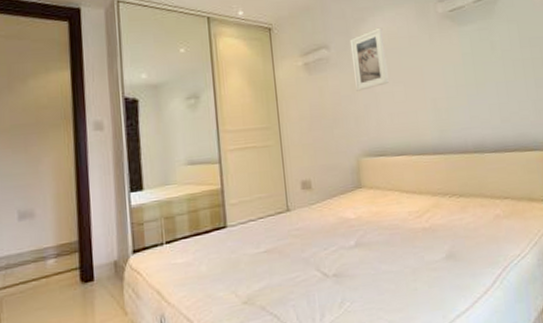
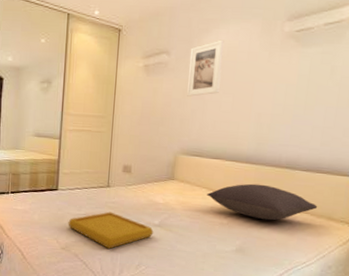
serving tray: none [246,241,352,290] -> present [68,211,154,249]
pillow: none [401,174,516,215] -> present [207,183,318,221]

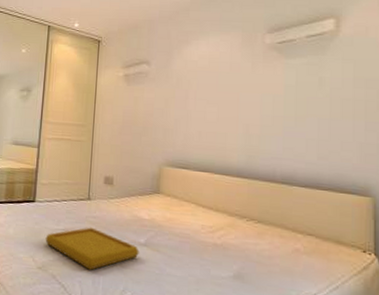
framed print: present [187,40,224,97] -> none [169,51,205,106]
pillow: present [207,183,318,221] -> none [197,199,323,243]

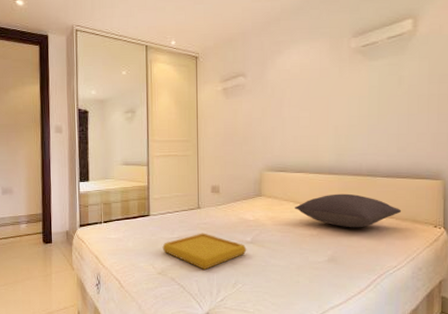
pillow: none [197,199,323,243] -> present [295,193,402,228]

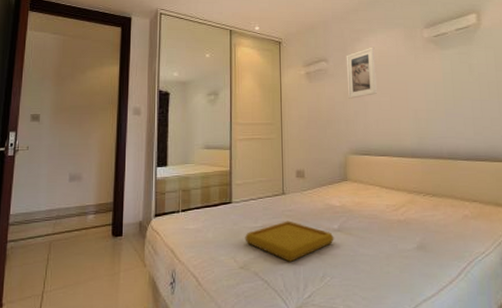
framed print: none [265,59,296,115] -> present [346,47,377,99]
pillow: present [295,193,402,228] -> none [381,177,484,213]

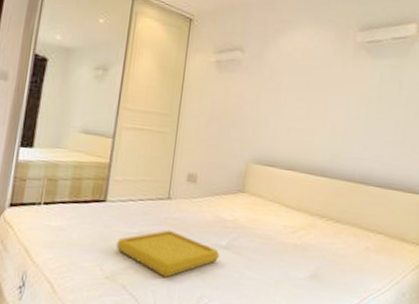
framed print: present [346,47,377,99] -> none [261,42,299,100]

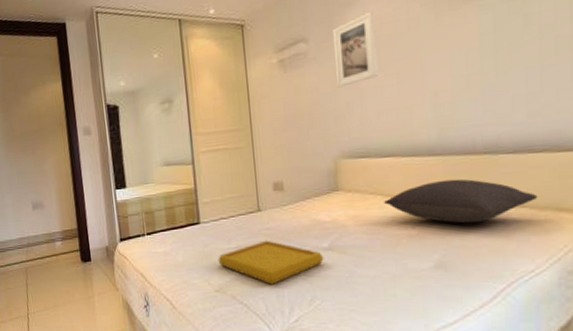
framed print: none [261,42,299,100] -> present [332,11,378,88]
pillow: none [280,199,391,242] -> present [384,178,538,224]

